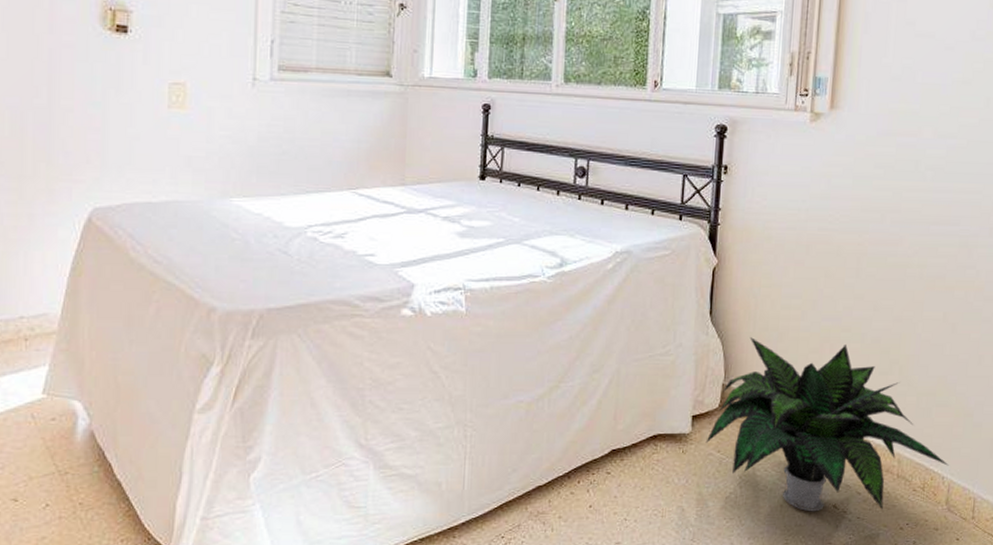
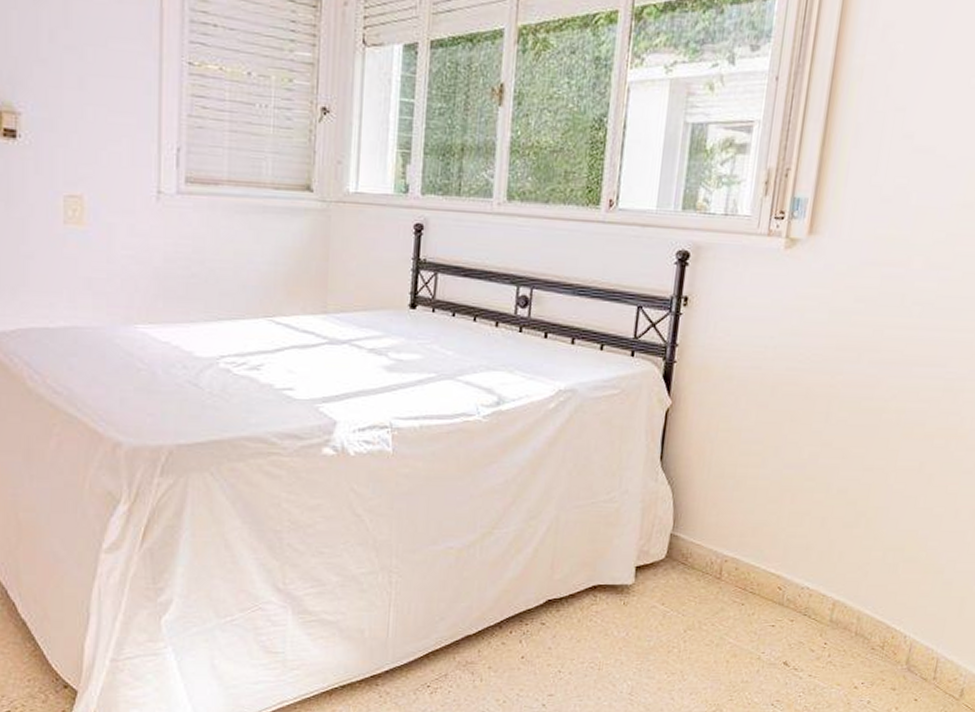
potted plant: present [705,337,949,512] -> none [649,485,913,668]

